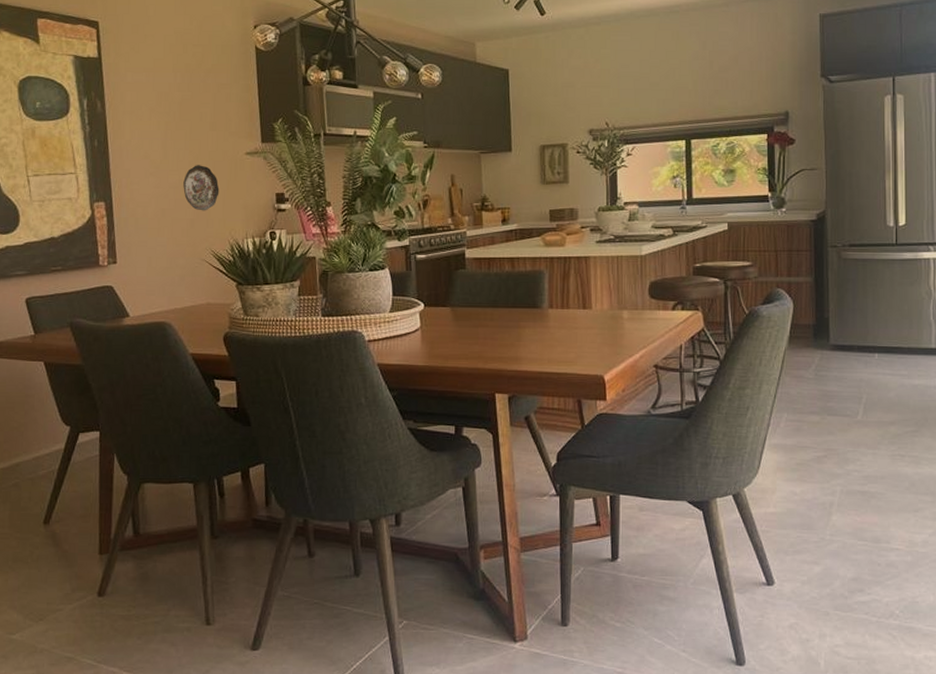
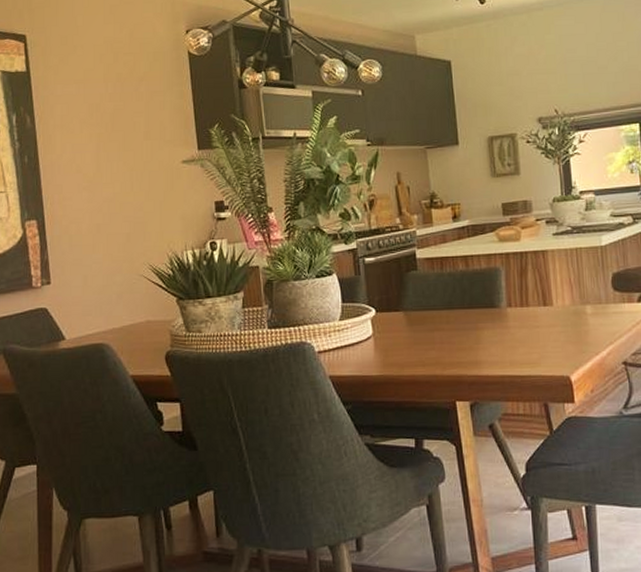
decorative plate: present [183,165,220,211] -> none [118,176,156,224]

